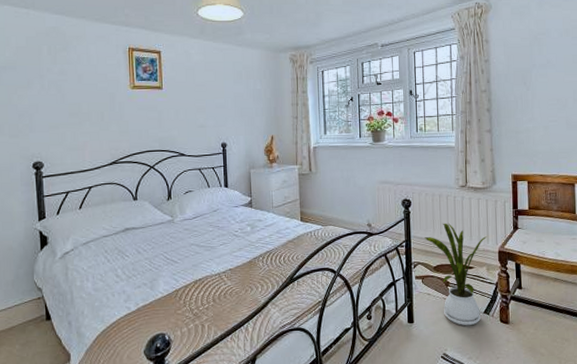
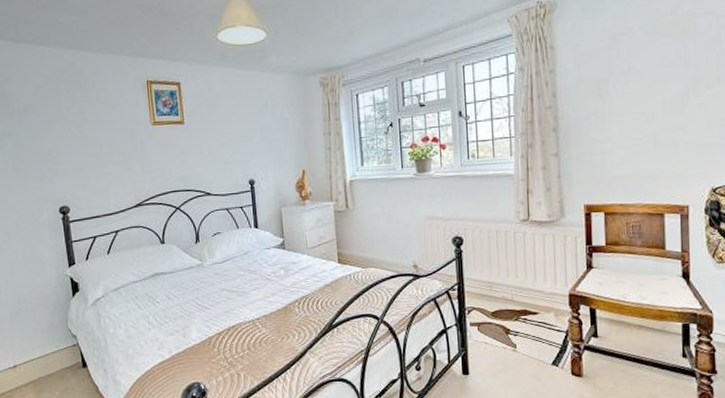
house plant: present [425,223,486,326] -> none [480,262,554,379]

